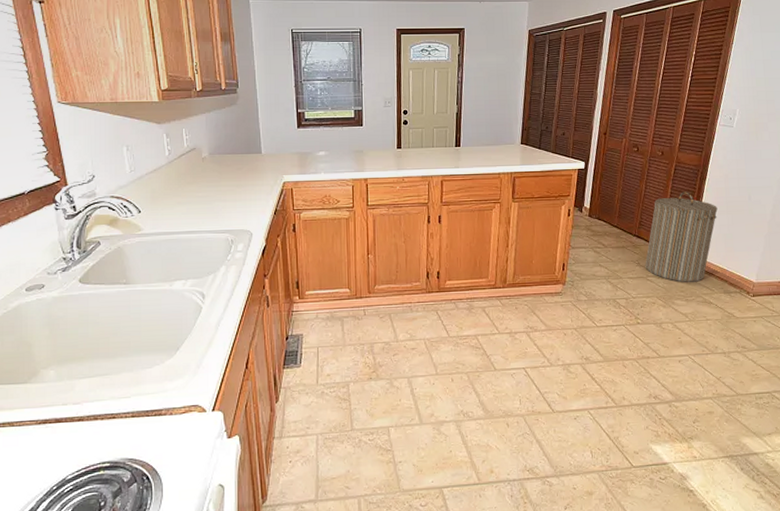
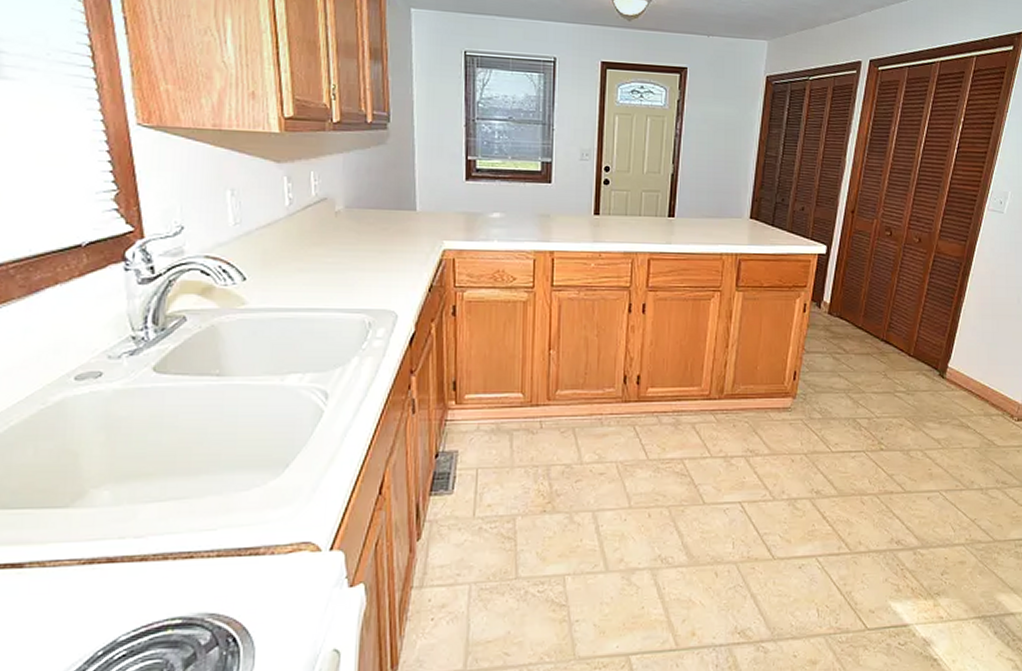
laundry hamper: present [645,192,718,282] -> none [893,289,981,401]

